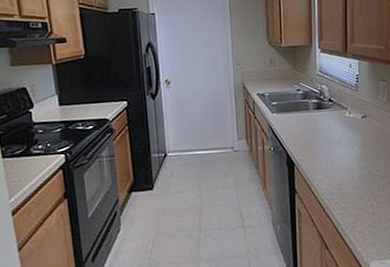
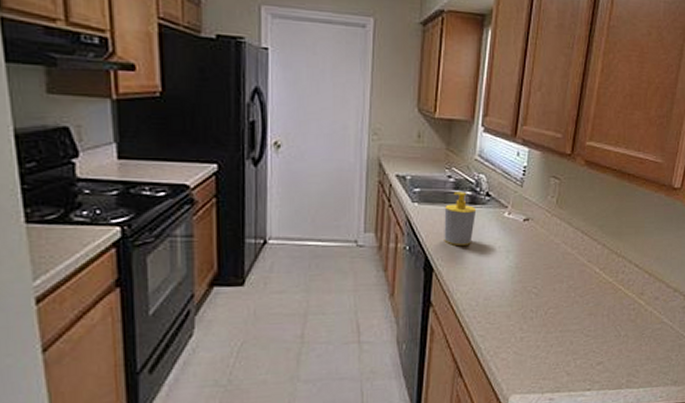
soap bottle: none [297,100,323,143] -> present [444,192,477,245]

